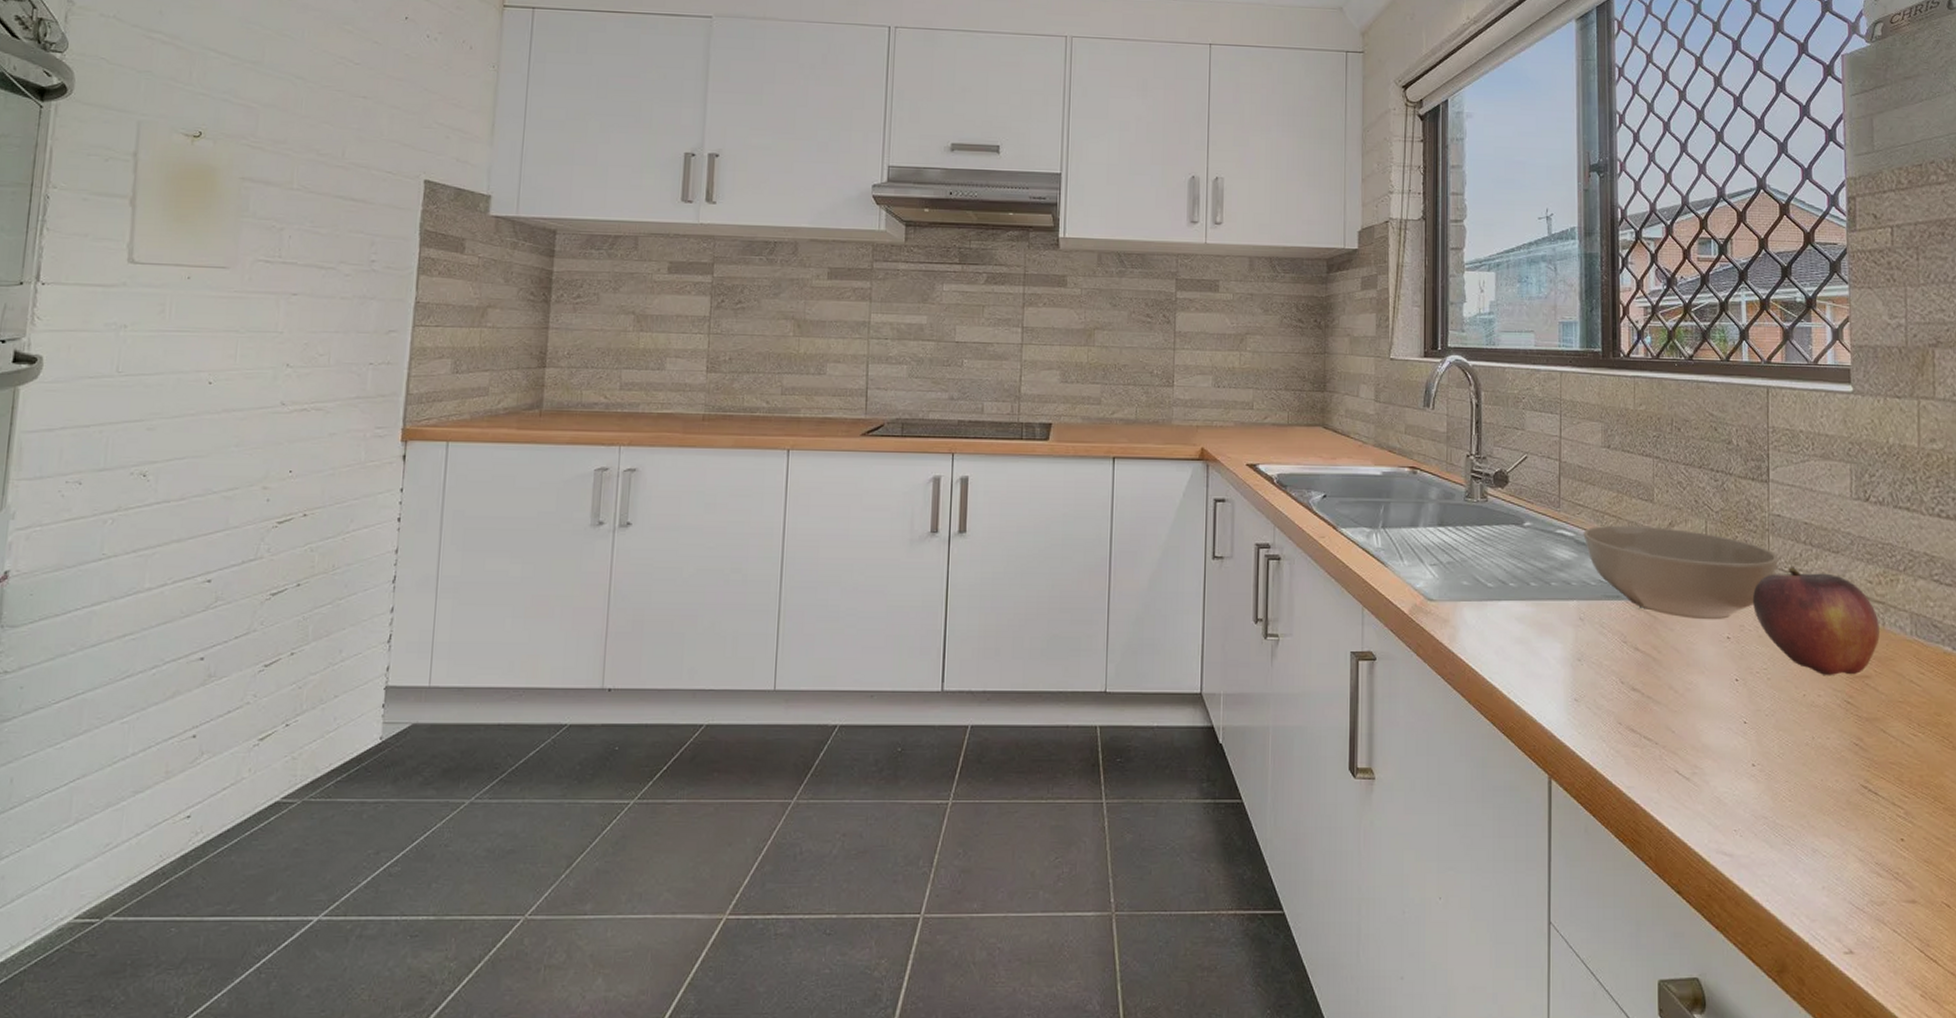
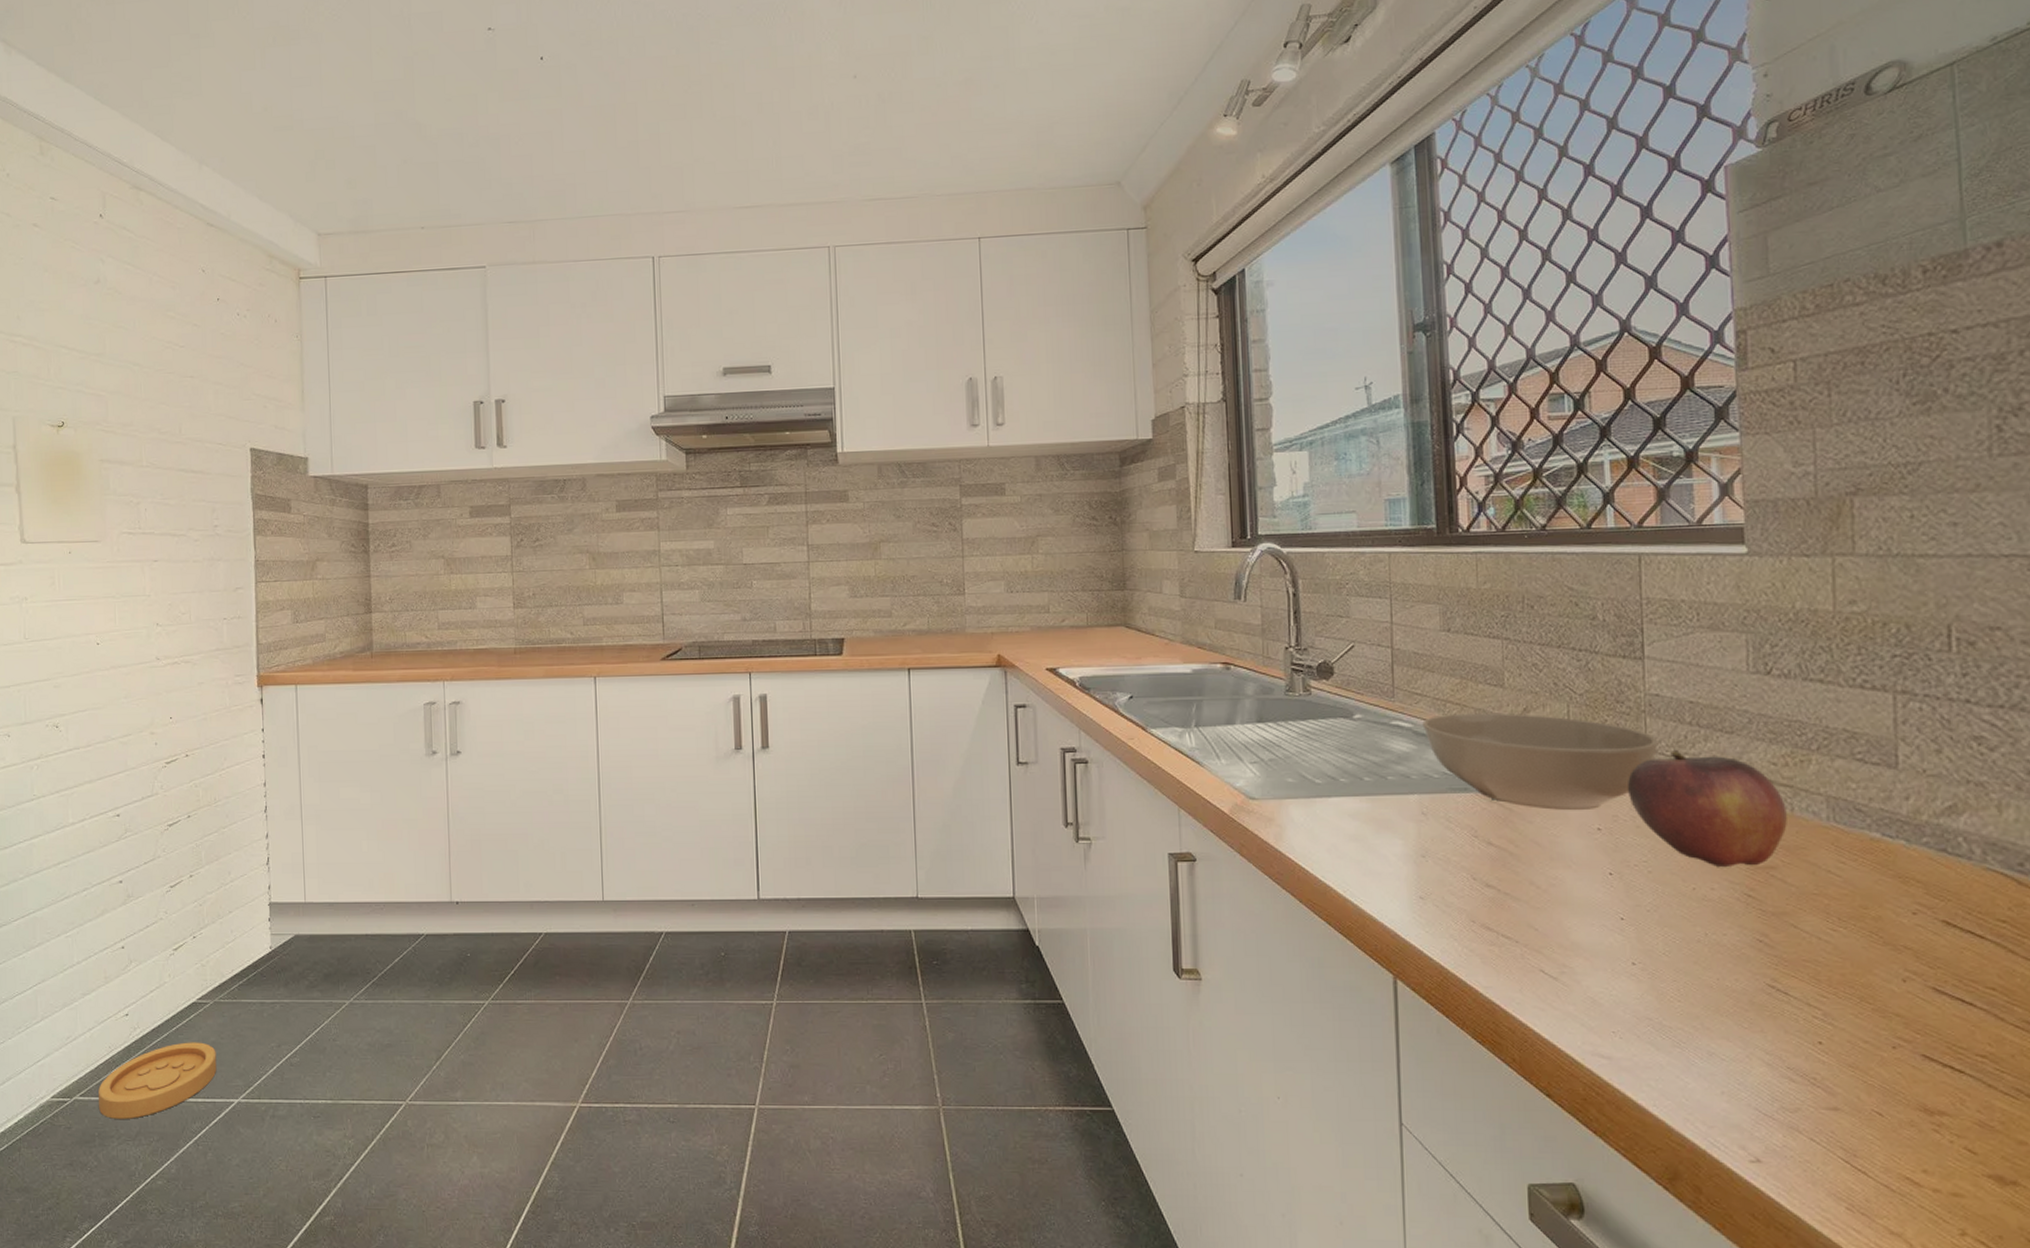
pet bowl: none [136,849,298,943] -> present [98,1042,217,1119]

